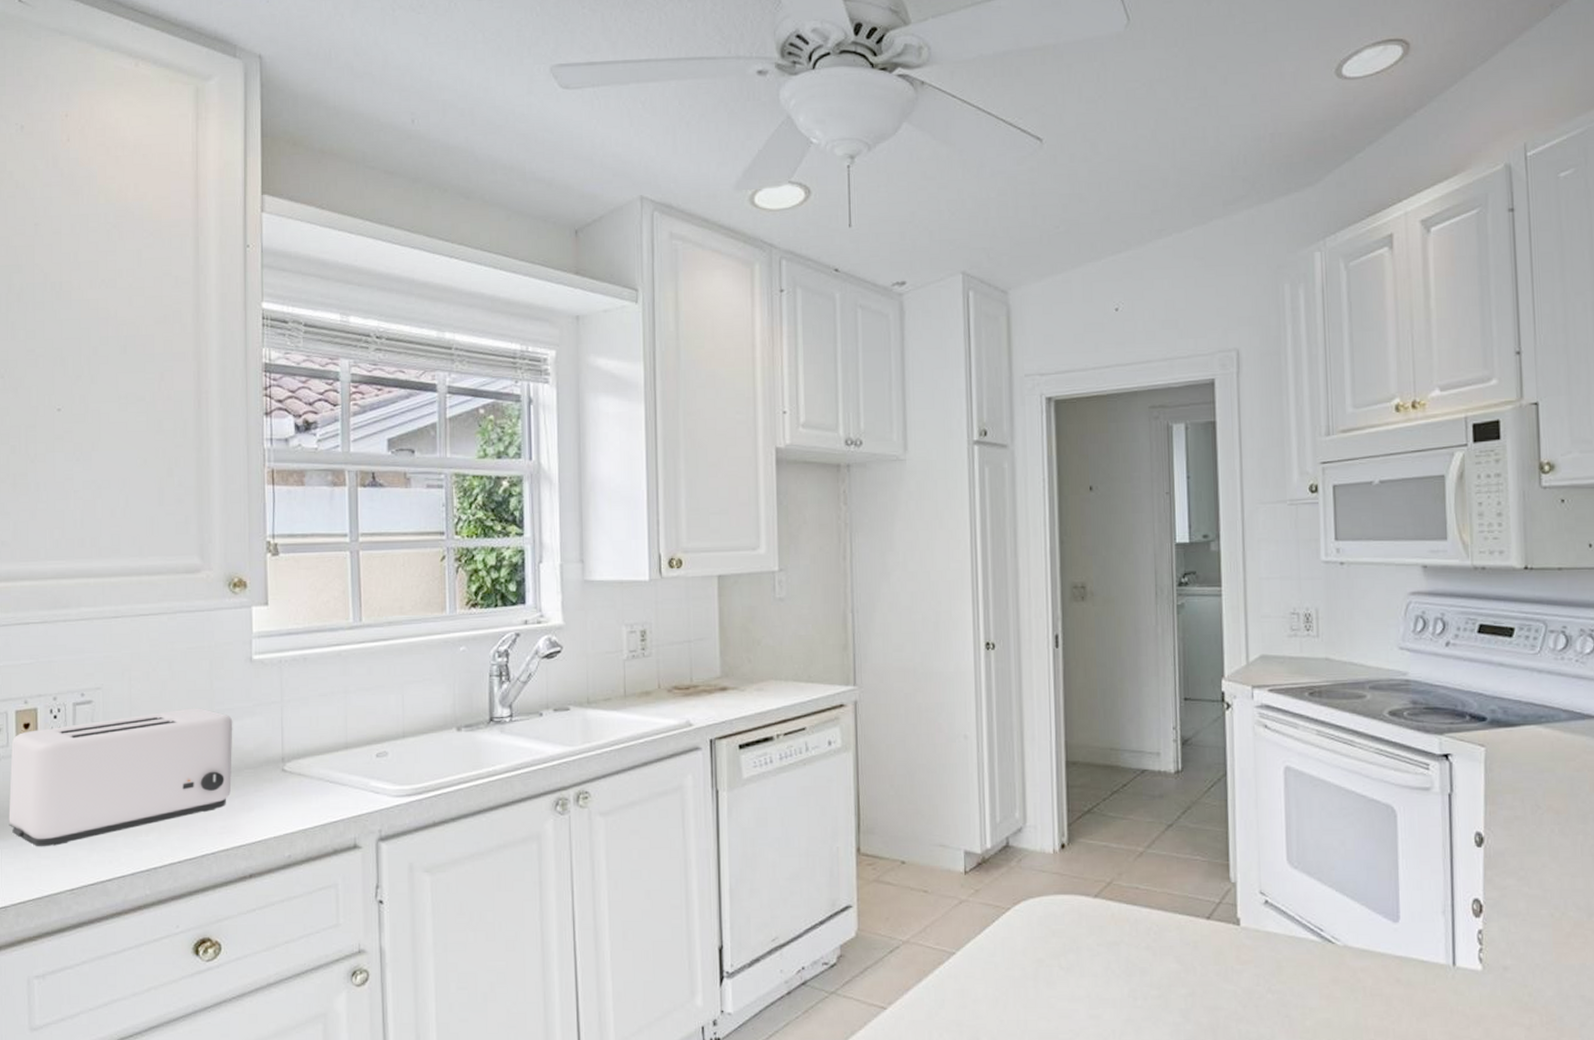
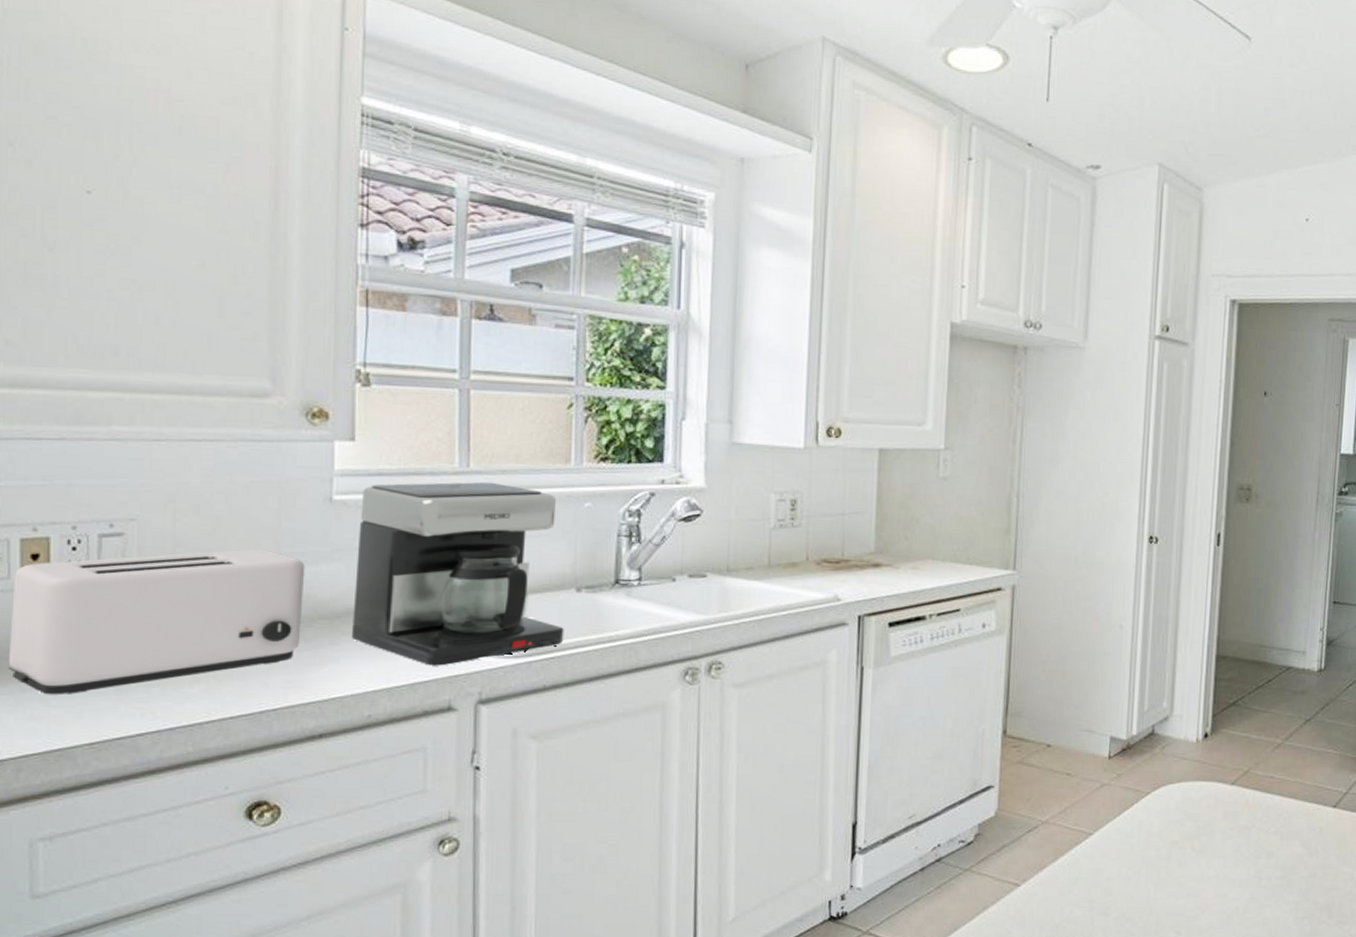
coffee maker: none [272,634,449,807] -> present [351,482,564,666]

